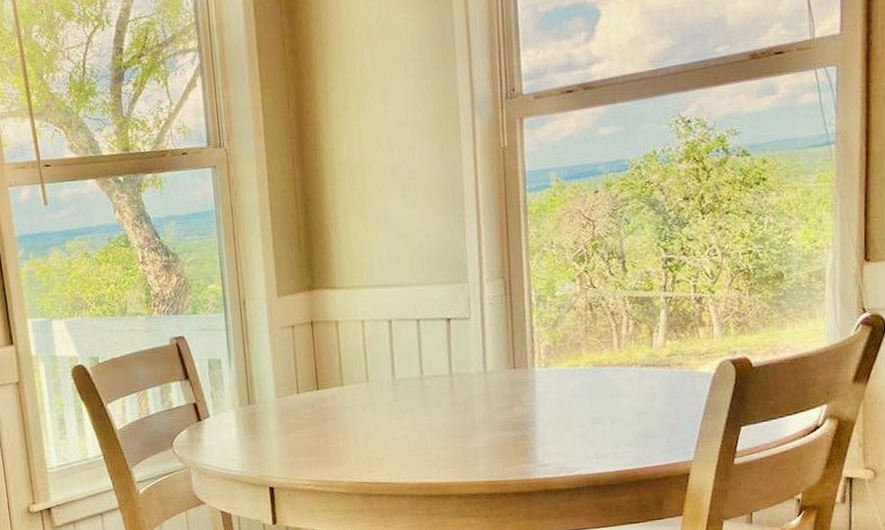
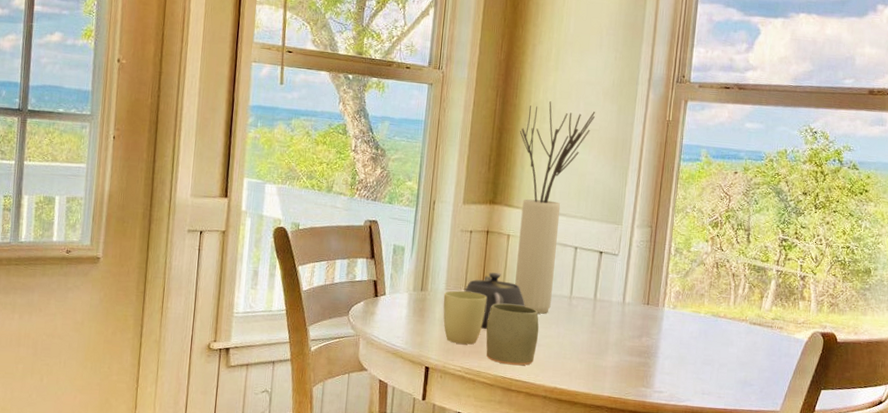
cup: none [275,394,326,456] -> present [443,290,488,345]
teapot: none [297,367,371,433] -> present [464,272,526,329]
vase: none [327,155,414,404] -> present [515,101,595,314]
mug: none [330,398,392,468] -> present [486,303,539,366]

